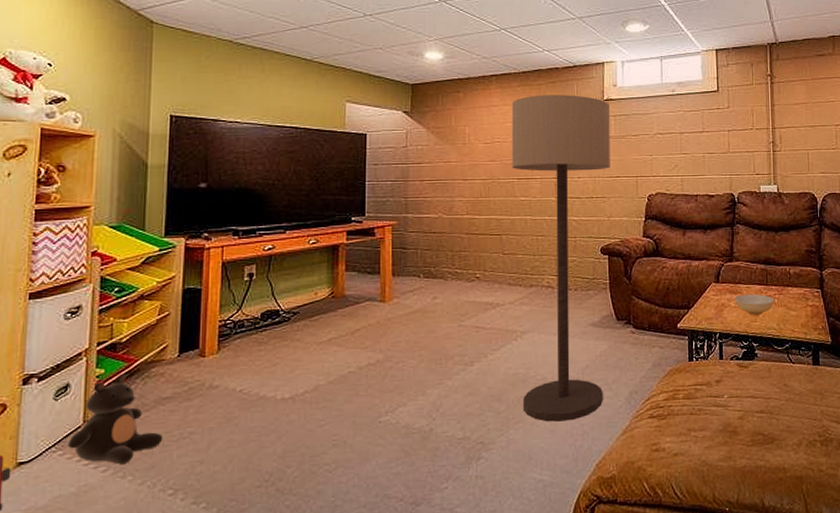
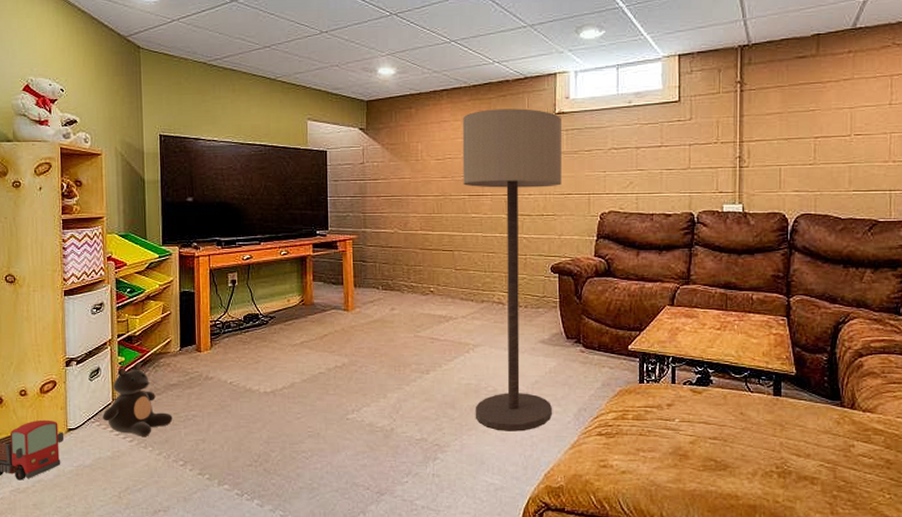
bowl: present [735,294,775,315] -> none [690,319,734,341]

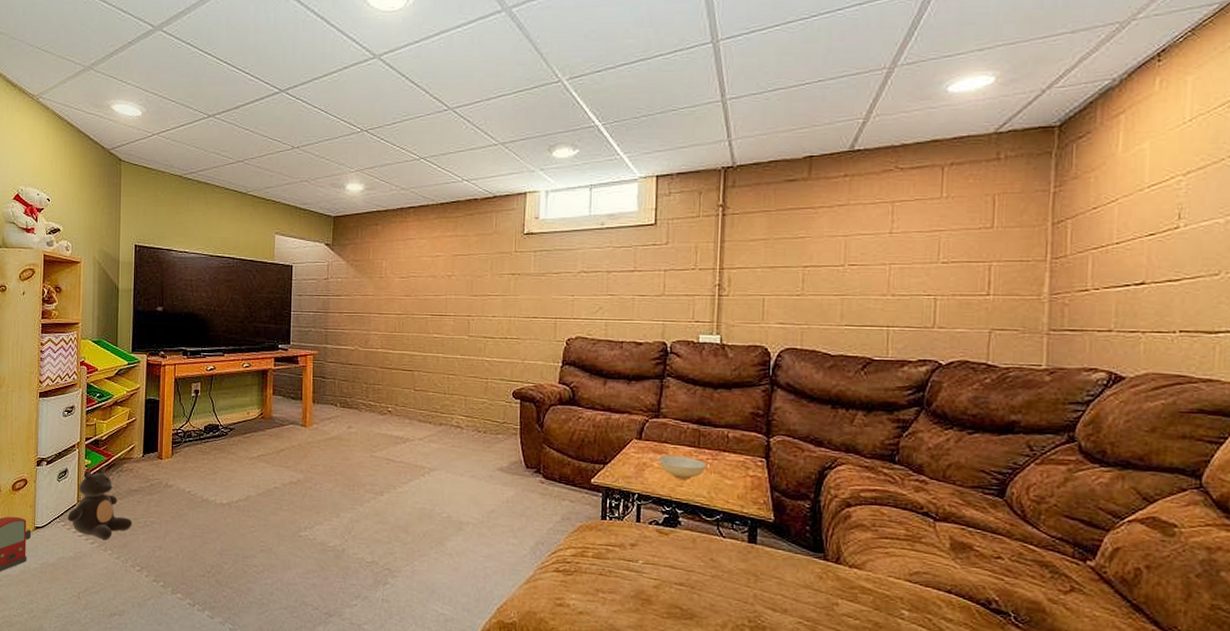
floor lamp: present [462,108,562,432] -> none [426,228,530,561]
bowl: none [690,319,734,341] -> present [658,455,707,480]

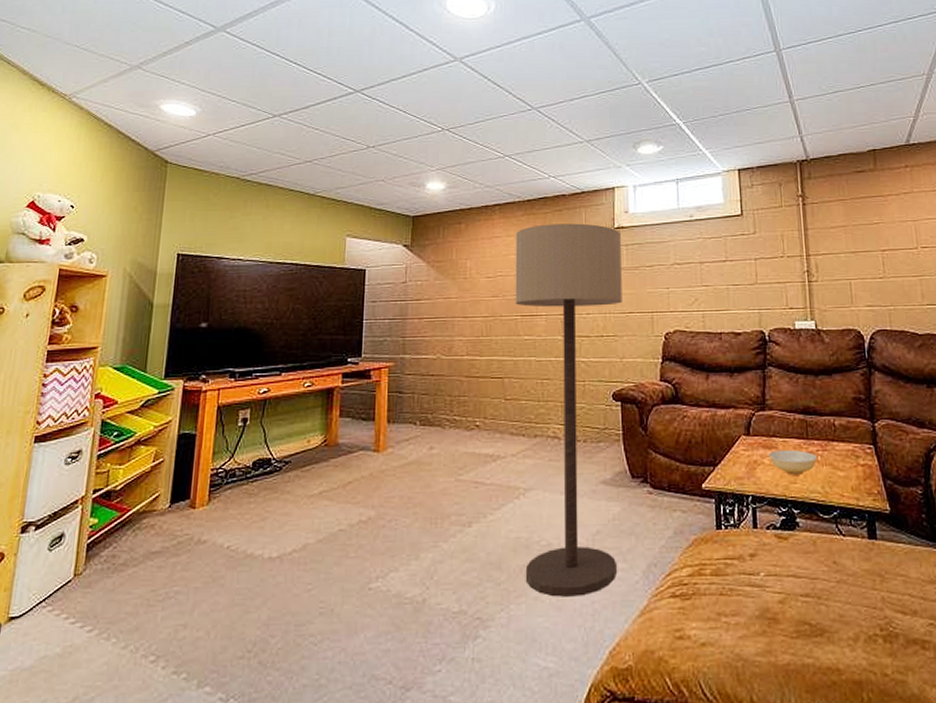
teddy bear: present [68,465,132,540] -> none [57,524,149,624]
floor lamp: none [426,228,530,561] -> present [515,223,622,597]

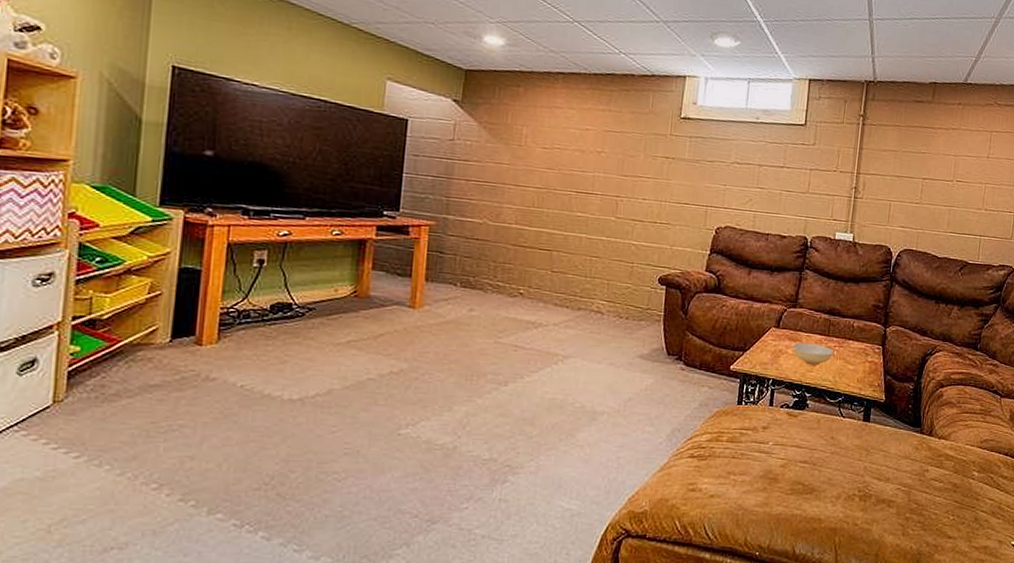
floor lamp: present [515,223,622,597] -> none [556,102,686,452]

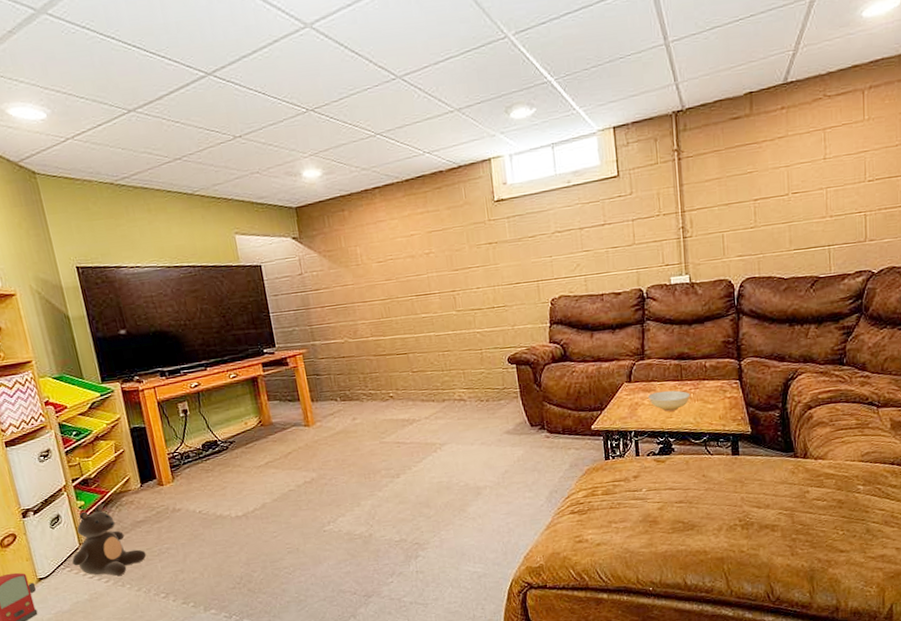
teddy bear: none [33,353,148,451] -> present [72,503,147,576]

